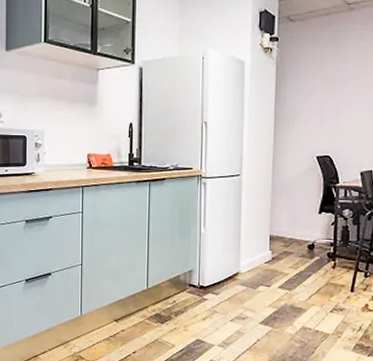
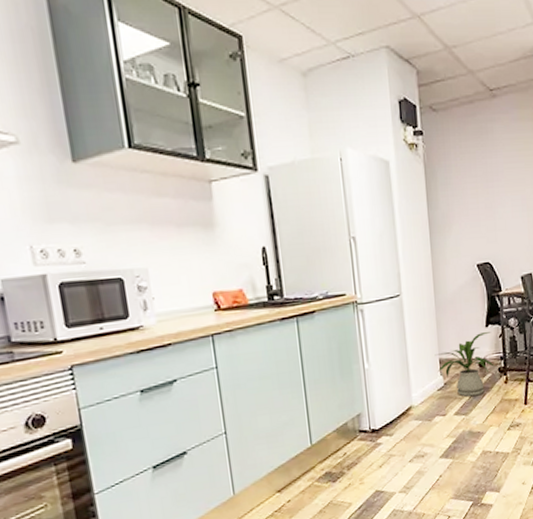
house plant: none [266,218,324,275] -> present [434,332,495,397]

